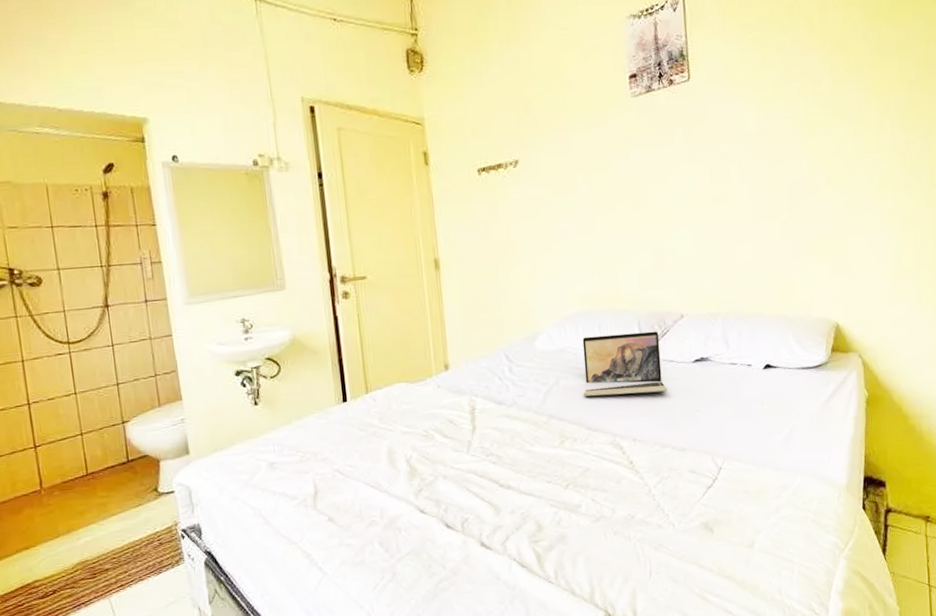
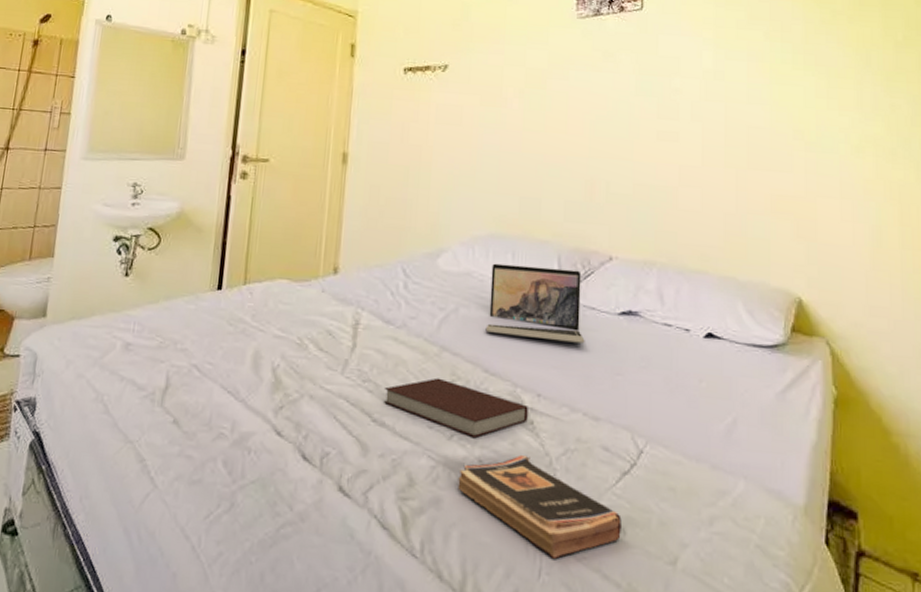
notebook: none [505,441,628,483] -> present [384,378,528,438]
book: none [577,488,710,562] -> present [457,454,622,559]

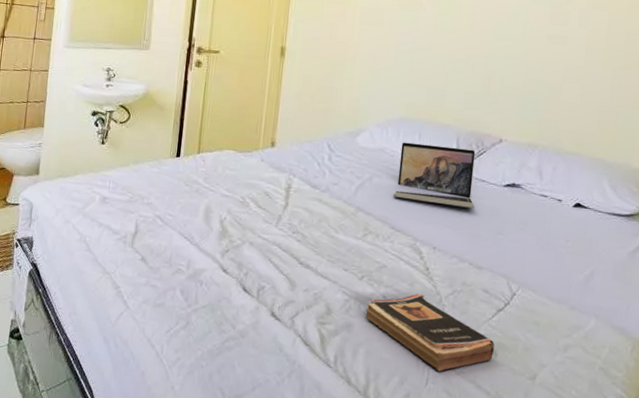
notebook: present [384,378,528,438] -> none [309,232,425,279]

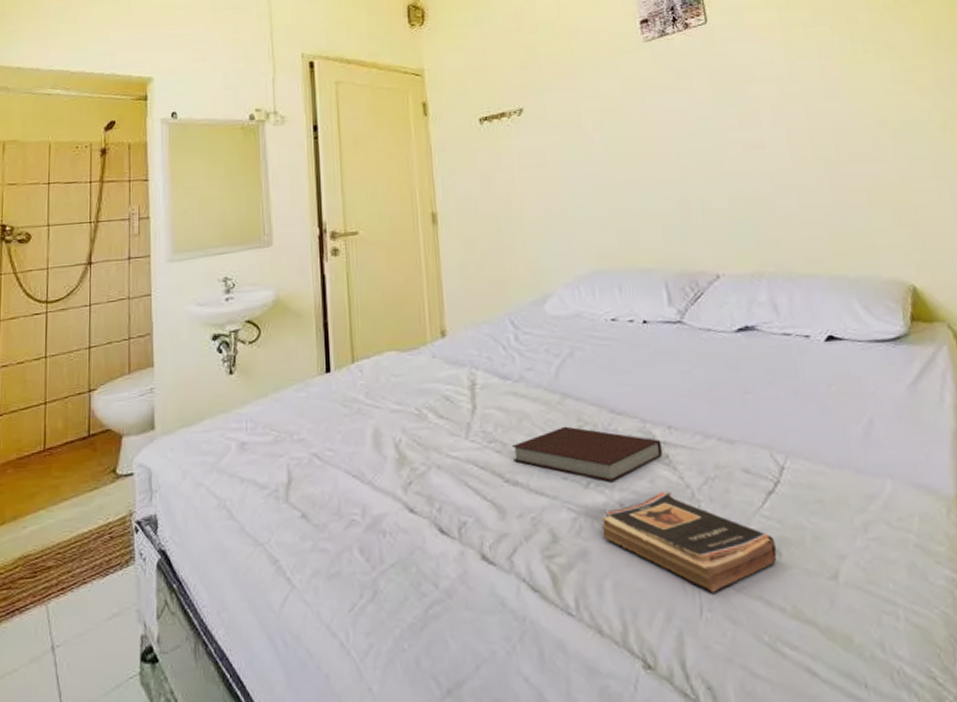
notebook: none [309,232,425,279] -> present [511,426,663,481]
laptop: present [394,142,476,209] -> none [600,294,707,372]

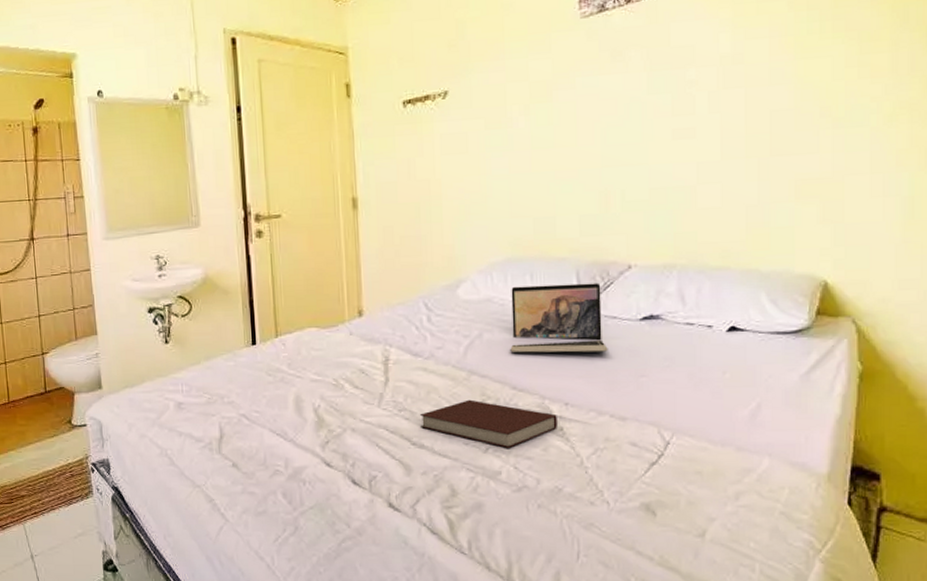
laptop: none [600,294,707,372] -> present [510,283,608,353]
book: present [602,491,777,593] -> none [496,458,652,543]

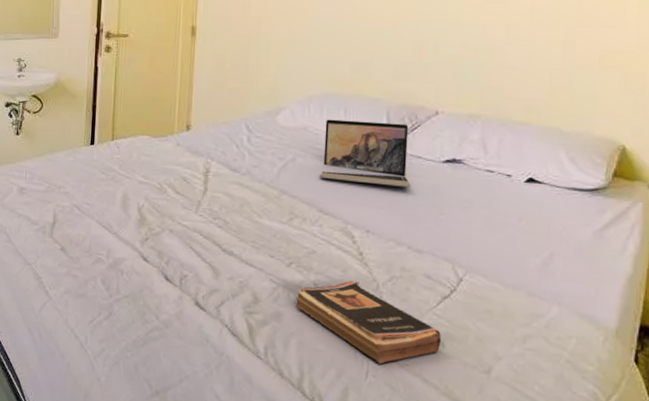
notebook: present [419,399,557,448] -> none [231,216,358,265]
book: none [496,458,652,543] -> present [295,279,441,365]

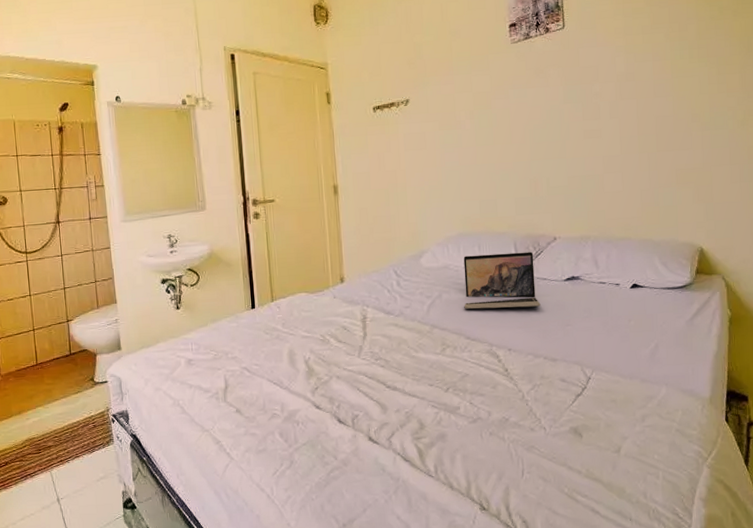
book: present [295,279,441,365] -> none [456,394,579,462]

